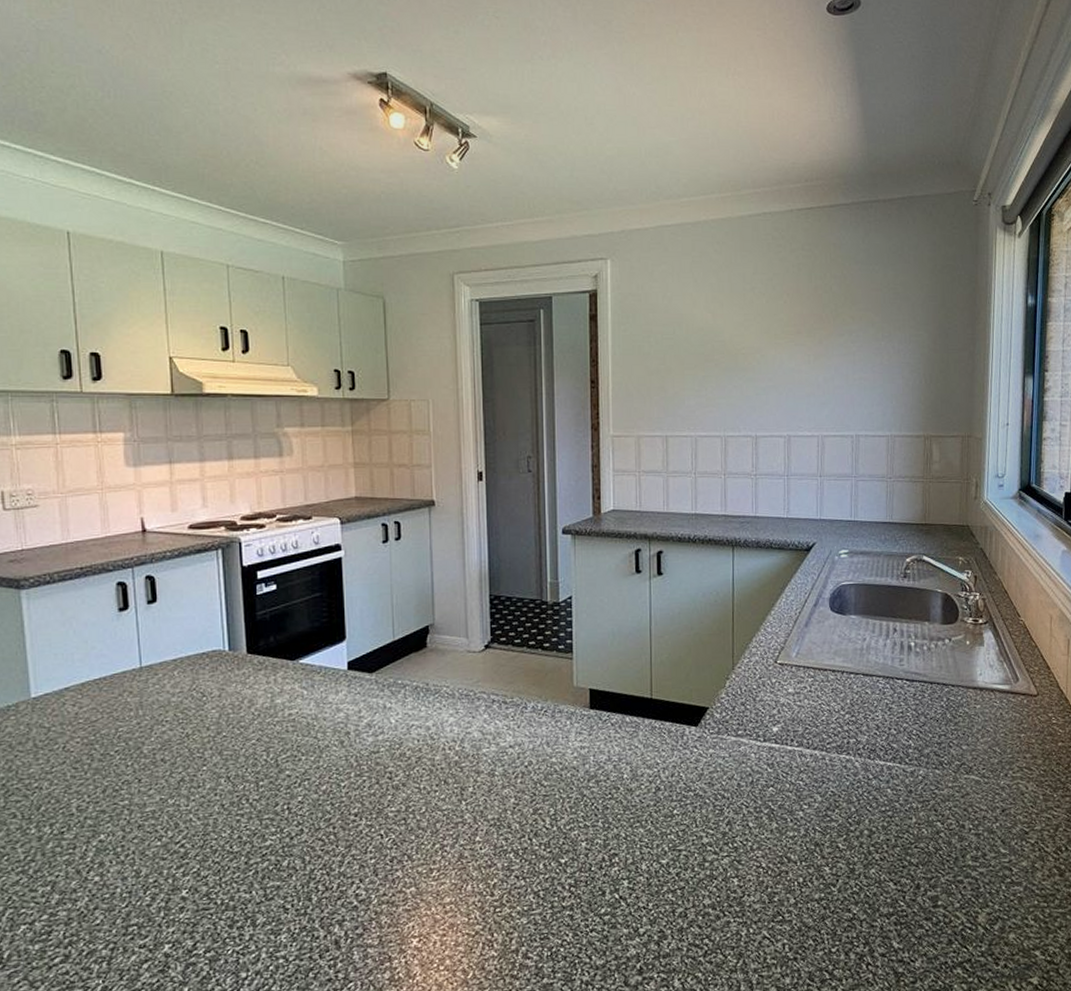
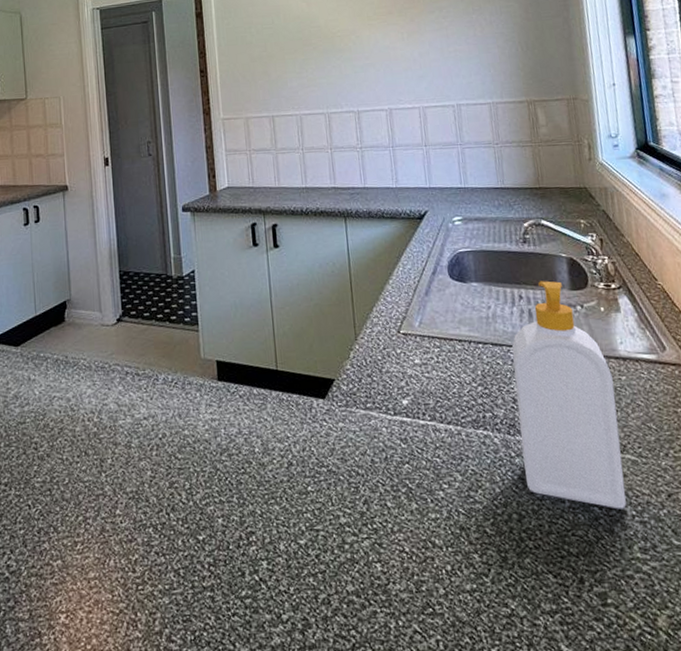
soap bottle: none [879,615,969,824] -> present [511,281,627,509]

